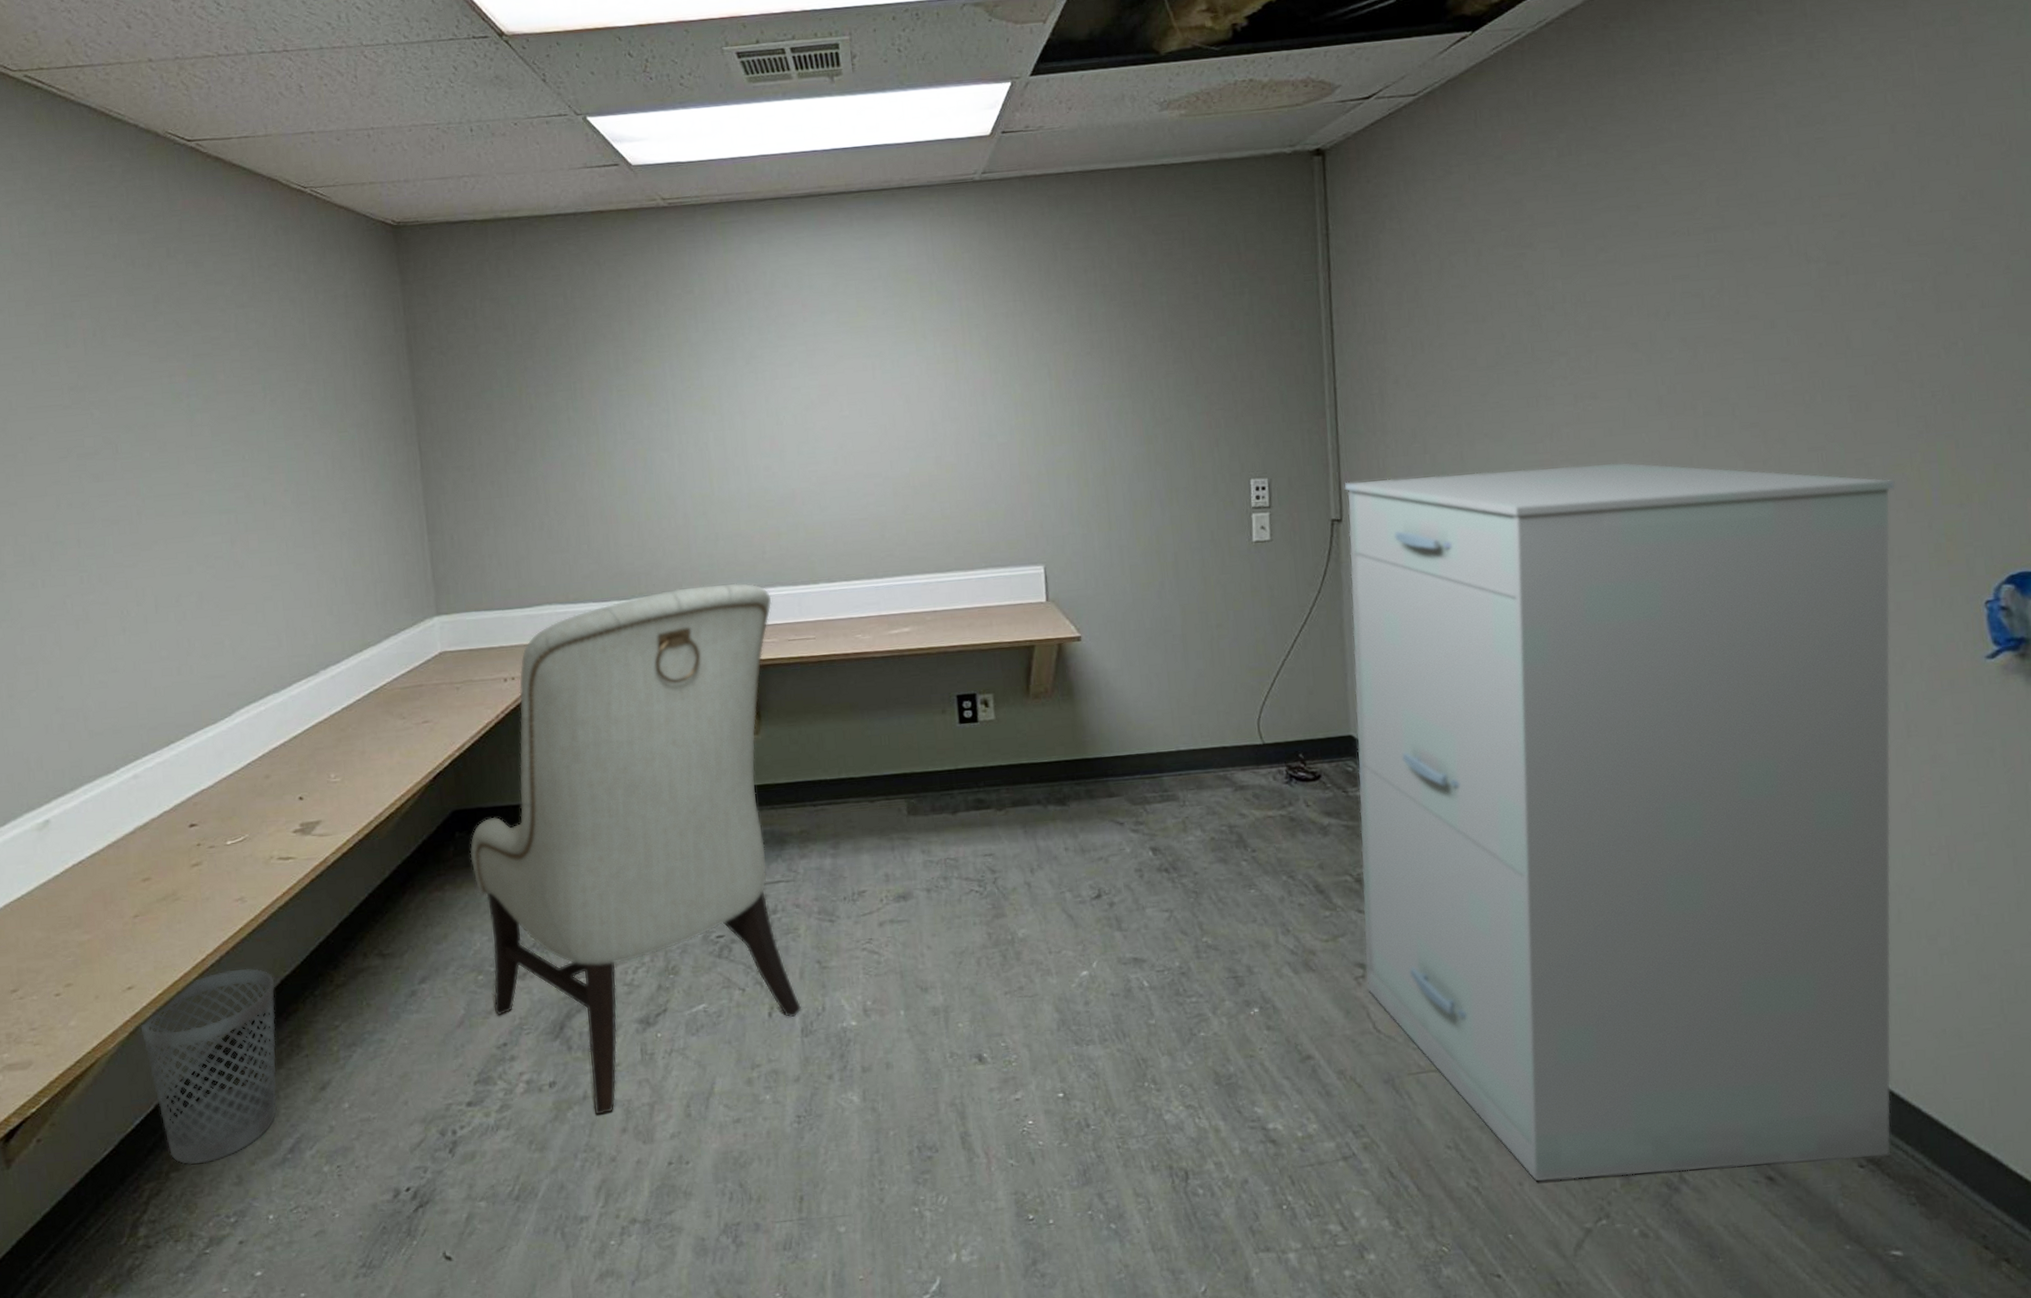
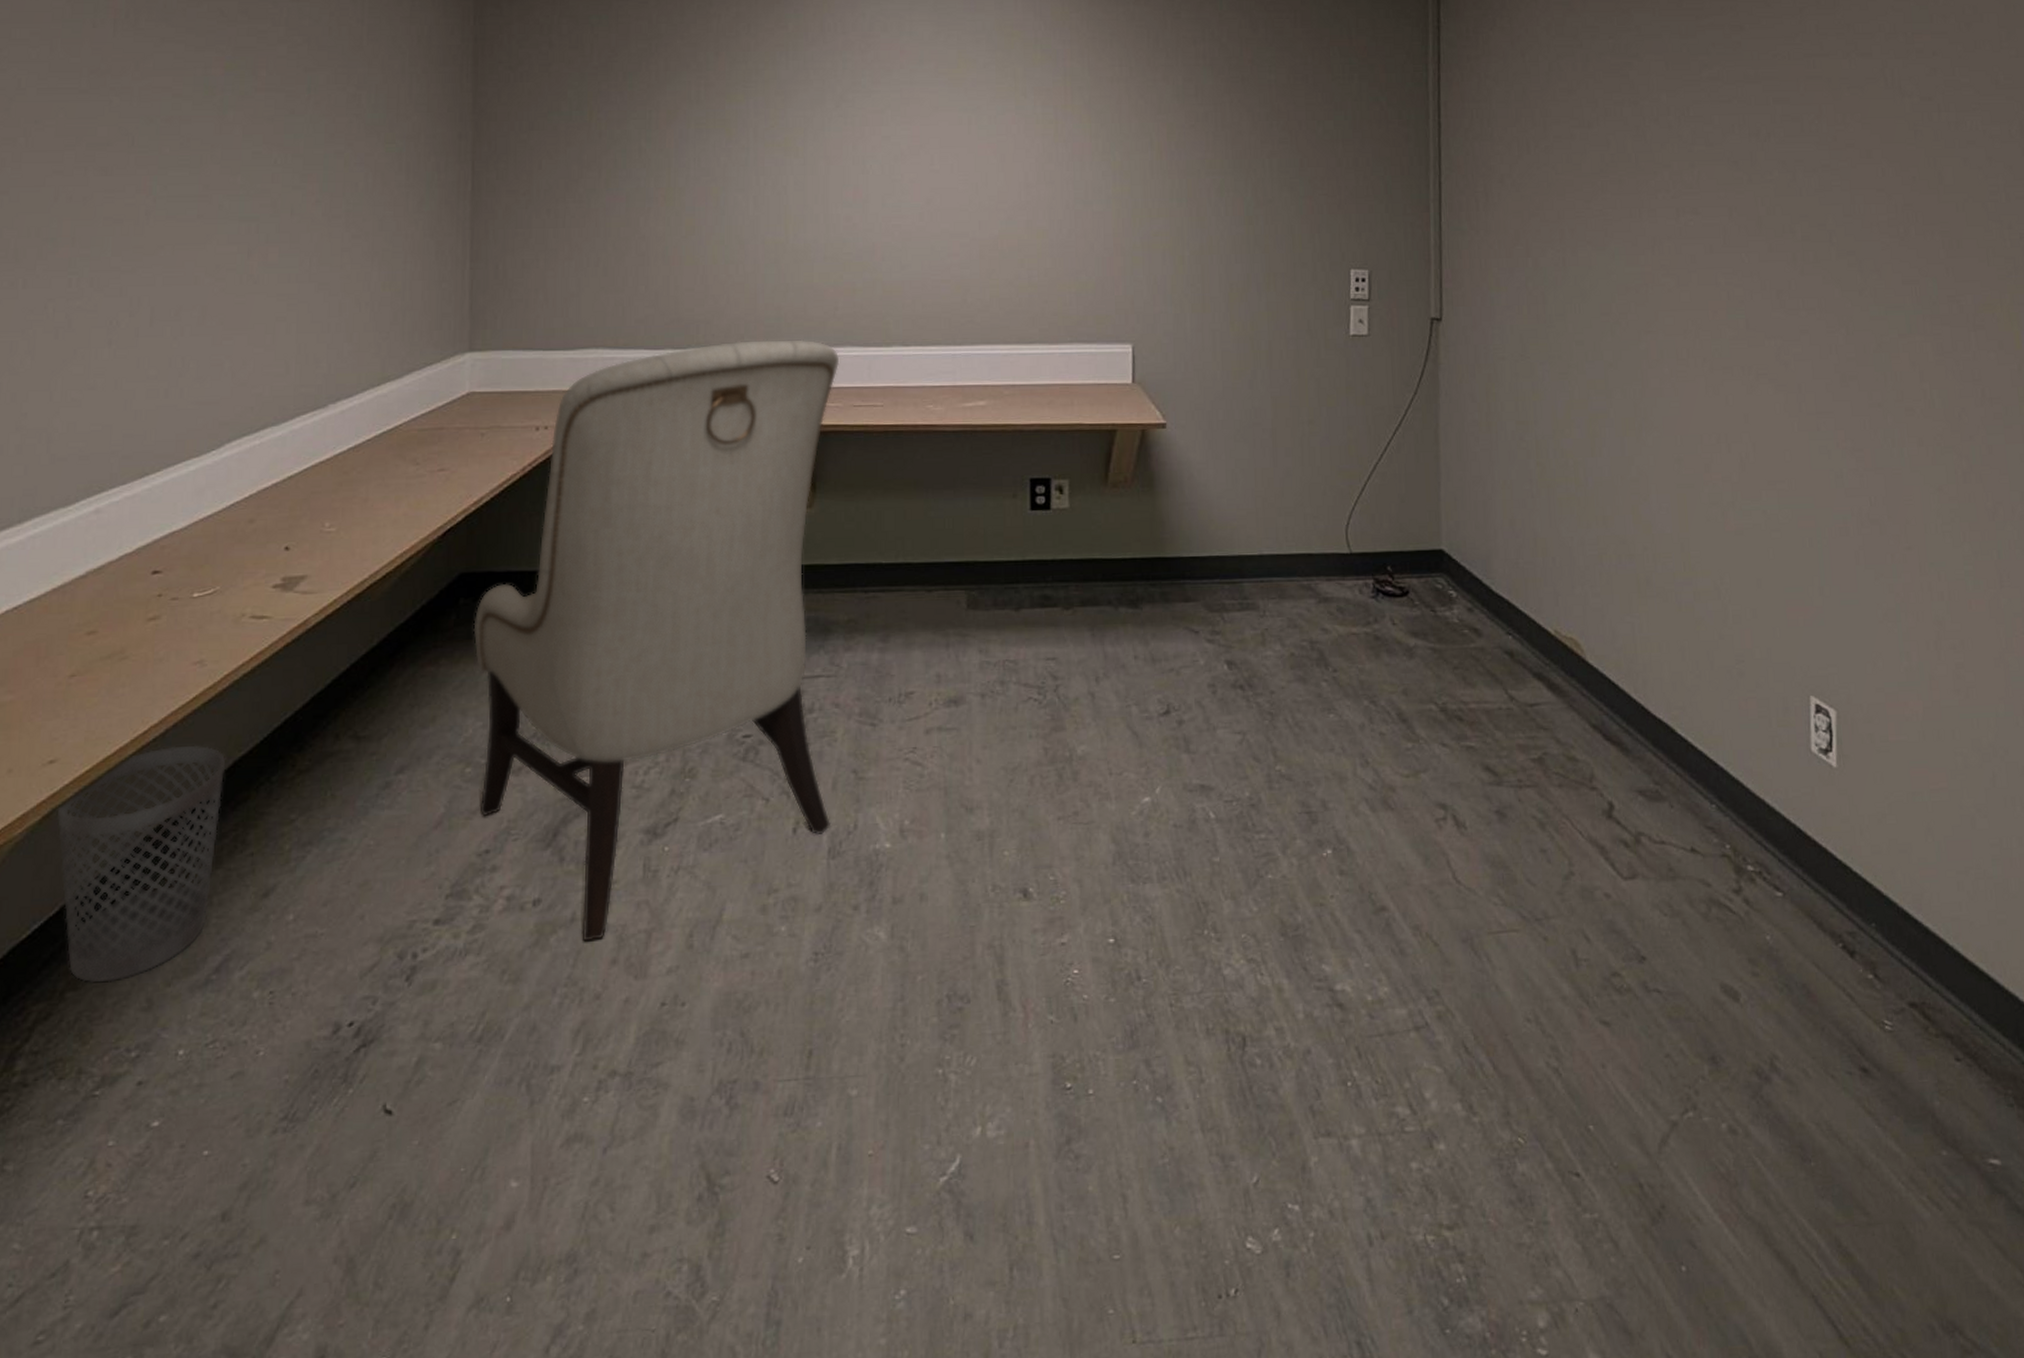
filing cabinet: present [1344,462,1895,1182] -> none [1445,280,1988,1064]

